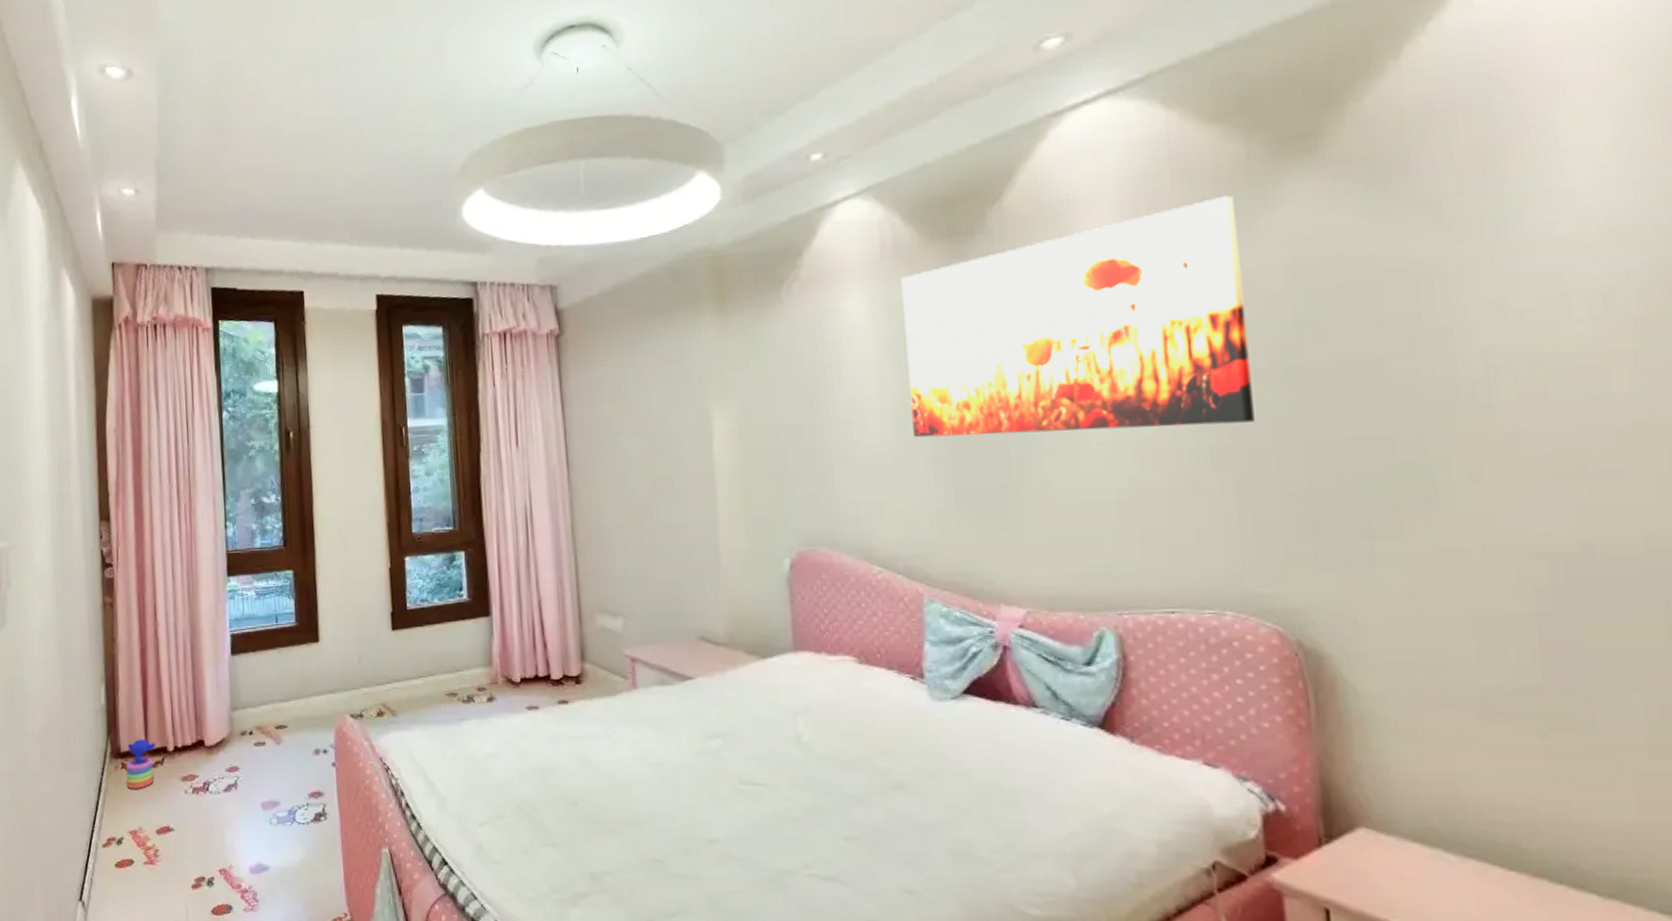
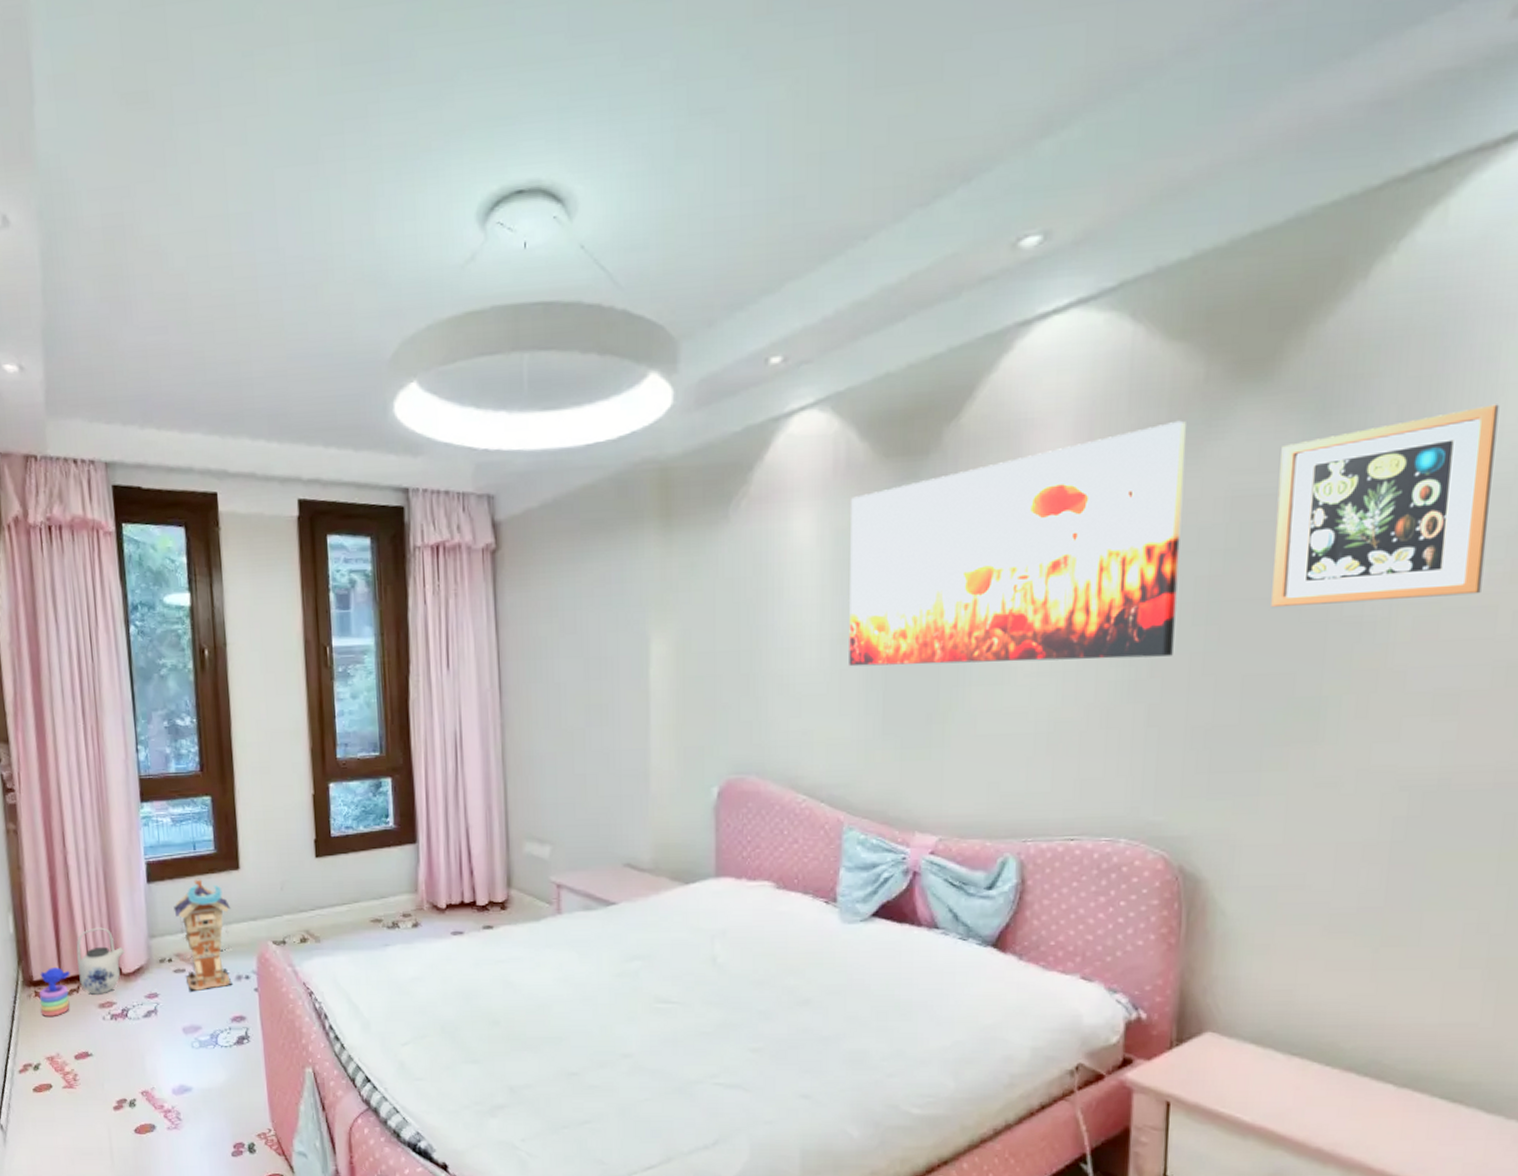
teapot: none [162,699,208,767] -> present [76,927,125,995]
toy house: none [256,650,311,766] -> present [173,878,232,992]
picture frame: none [1338,167,1586,371] -> present [1271,404,1499,607]

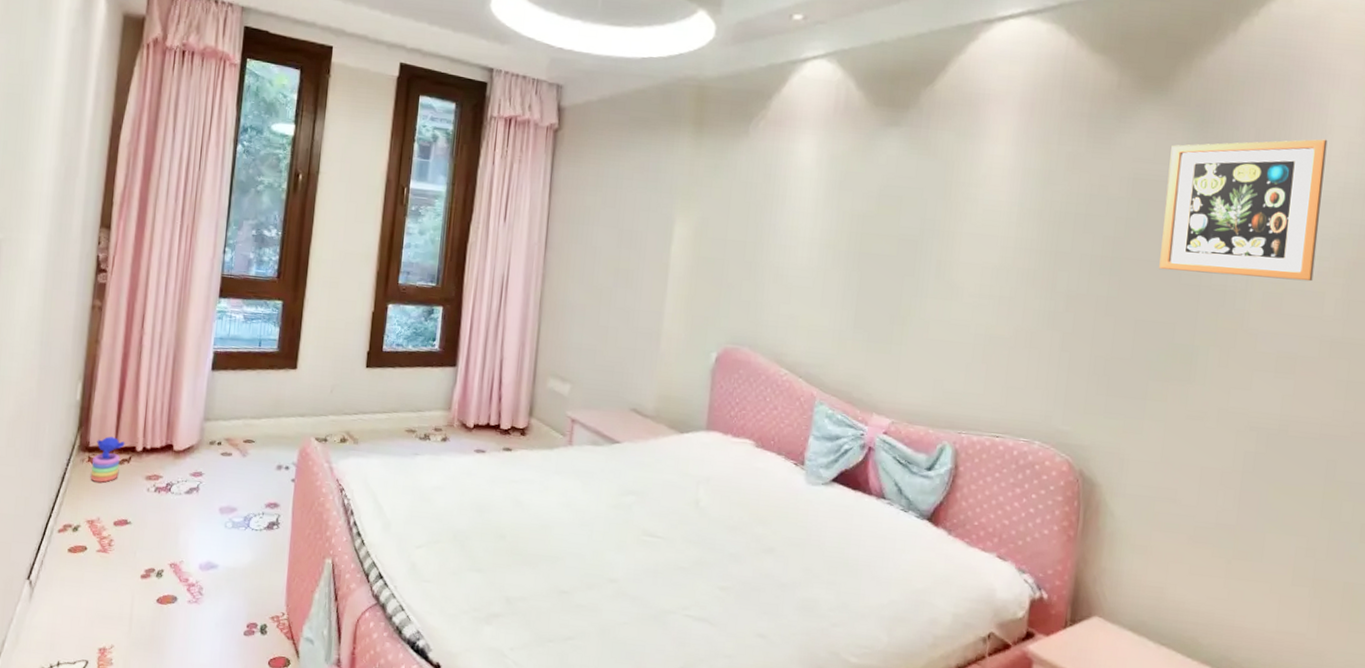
teapot: present [76,927,125,995] -> none [132,404,180,467]
toy house: present [173,878,232,992] -> none [230,372,284,476]
wall art: present [849,420,1186,667] -> none [832,113,1102,296]

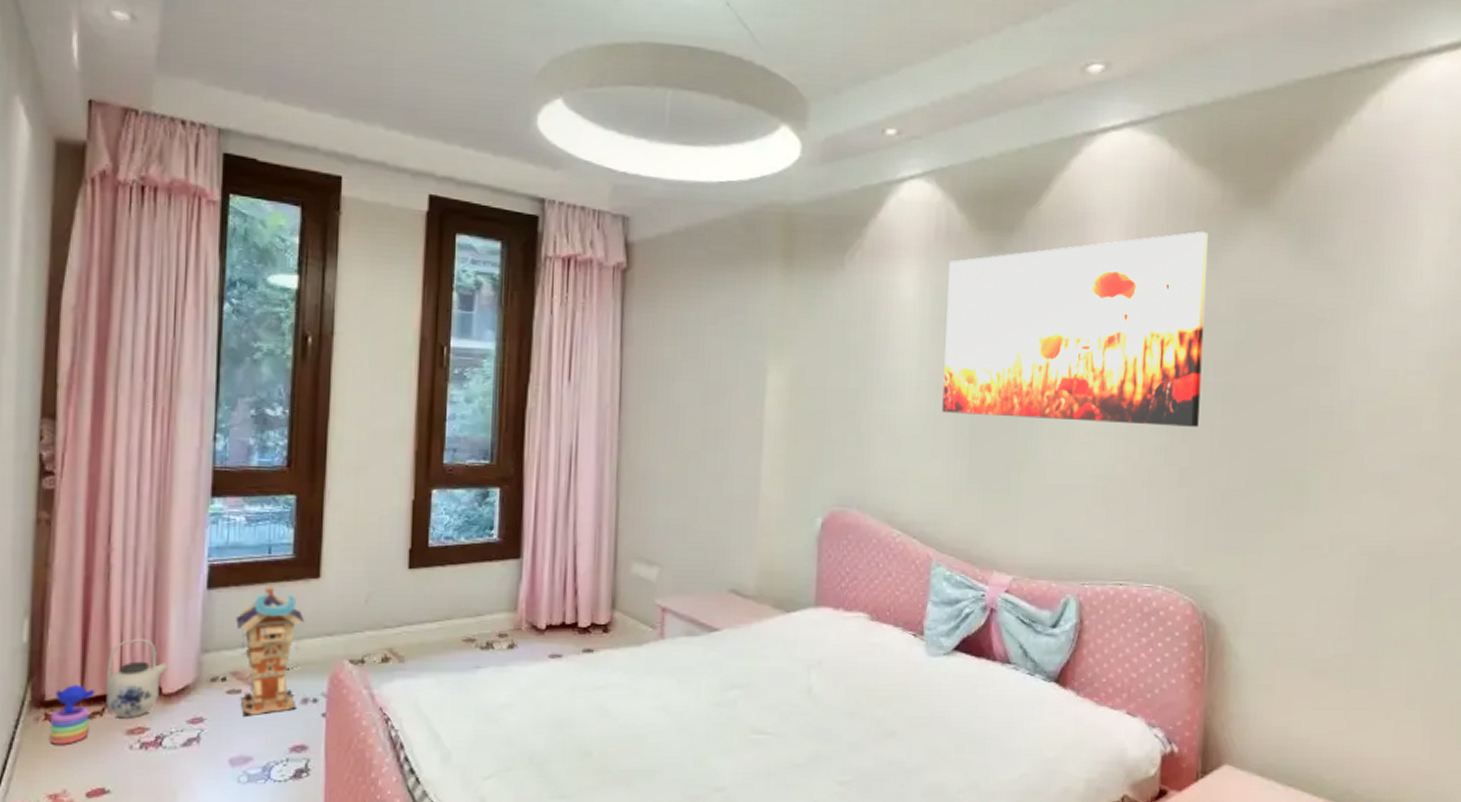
teapot: none [132,404,180,467] -> present [105,638,169,719]
toy house: none [230,372,284,476] -> present [236,585,305,717]
wall art: none [832,113,1102,296] -> present [942,231,1208,427]
picture frame: present [1159,139,1328,282] -> none [1269,250,1419,398]

